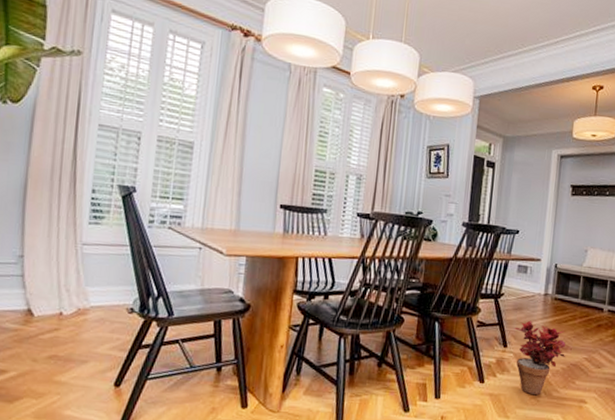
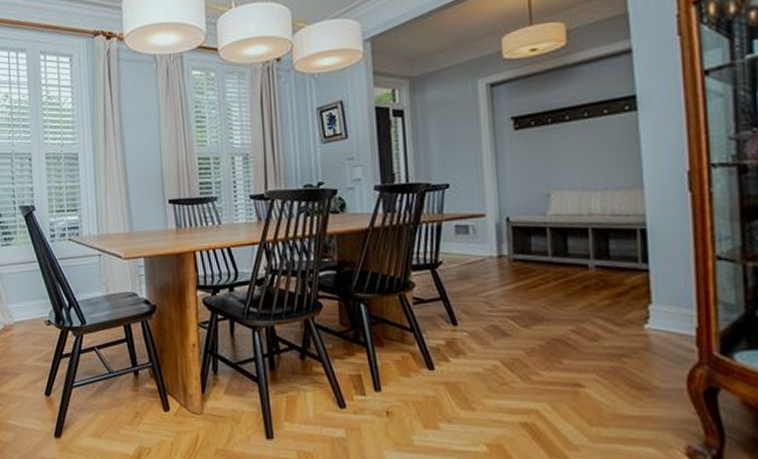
potted plant: present [514,320,566,396] -> none [463,290,543,381]

